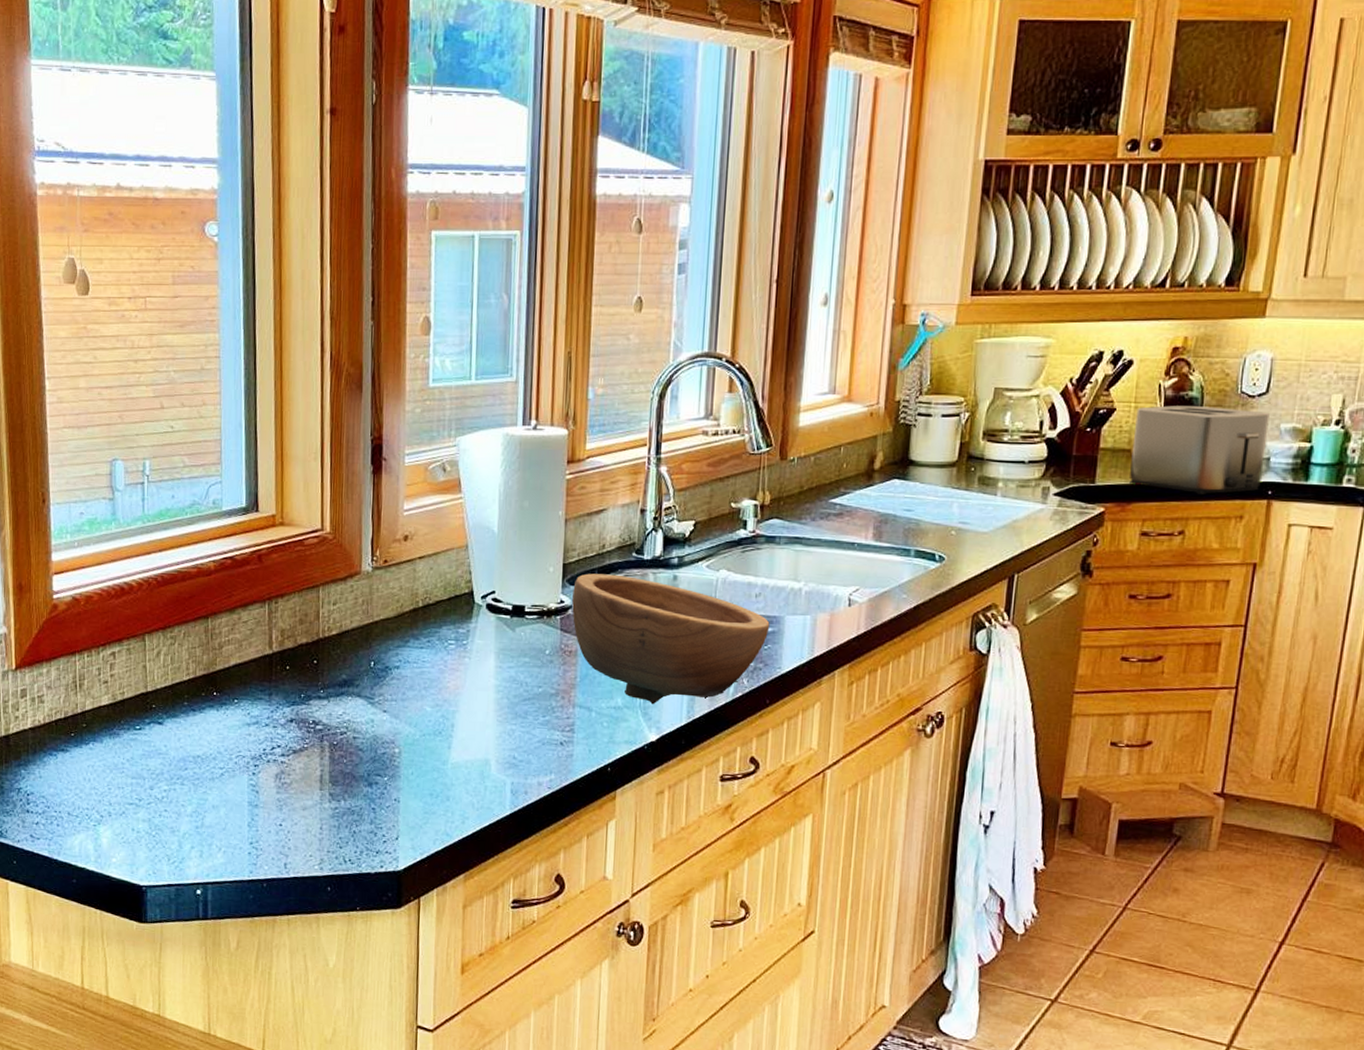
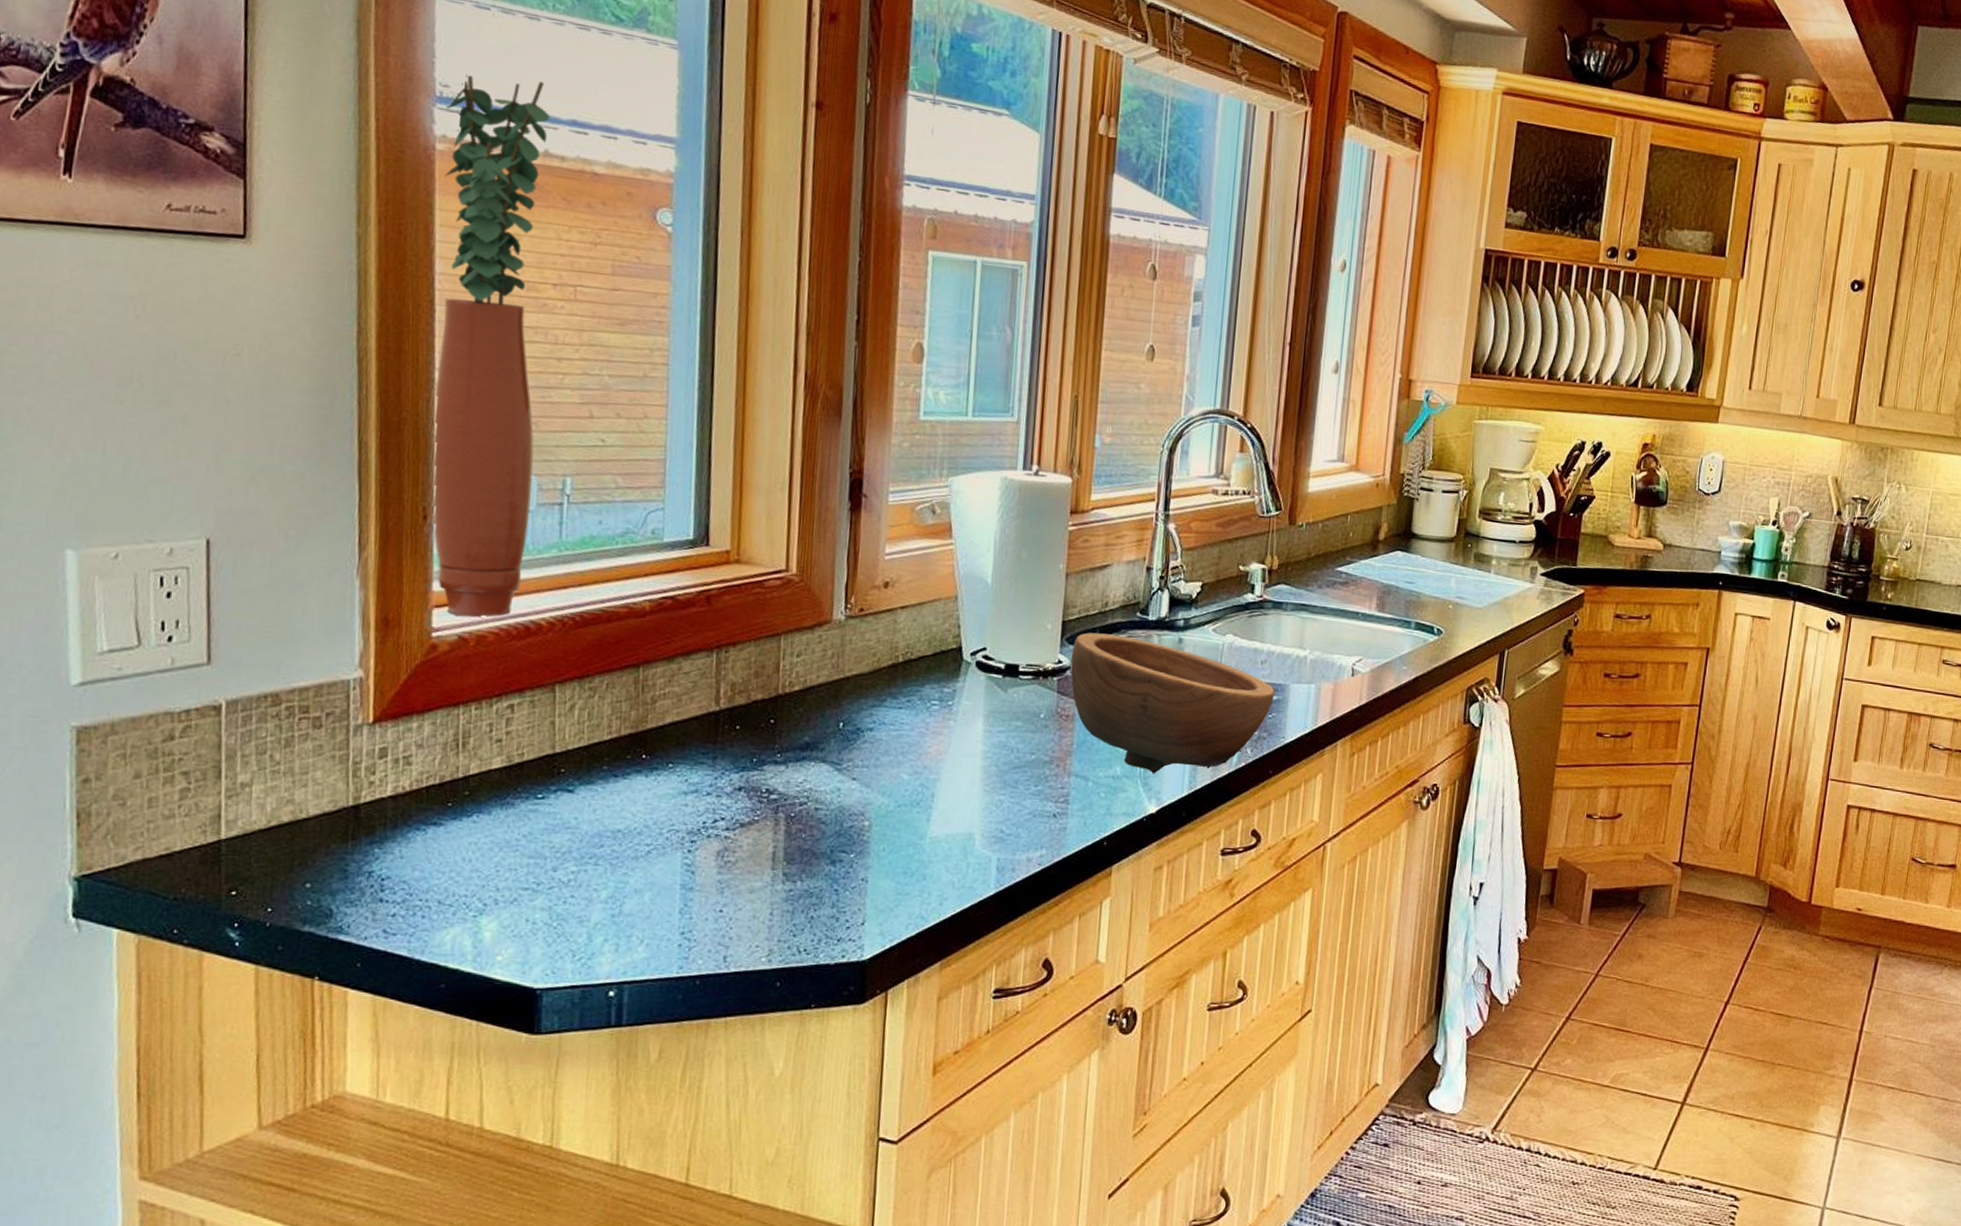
vase: none [43,126,121,581] -> present [431,73,550,618]
toaster: present [1129,405,1270,495] -> none [1606,497,1721,582]

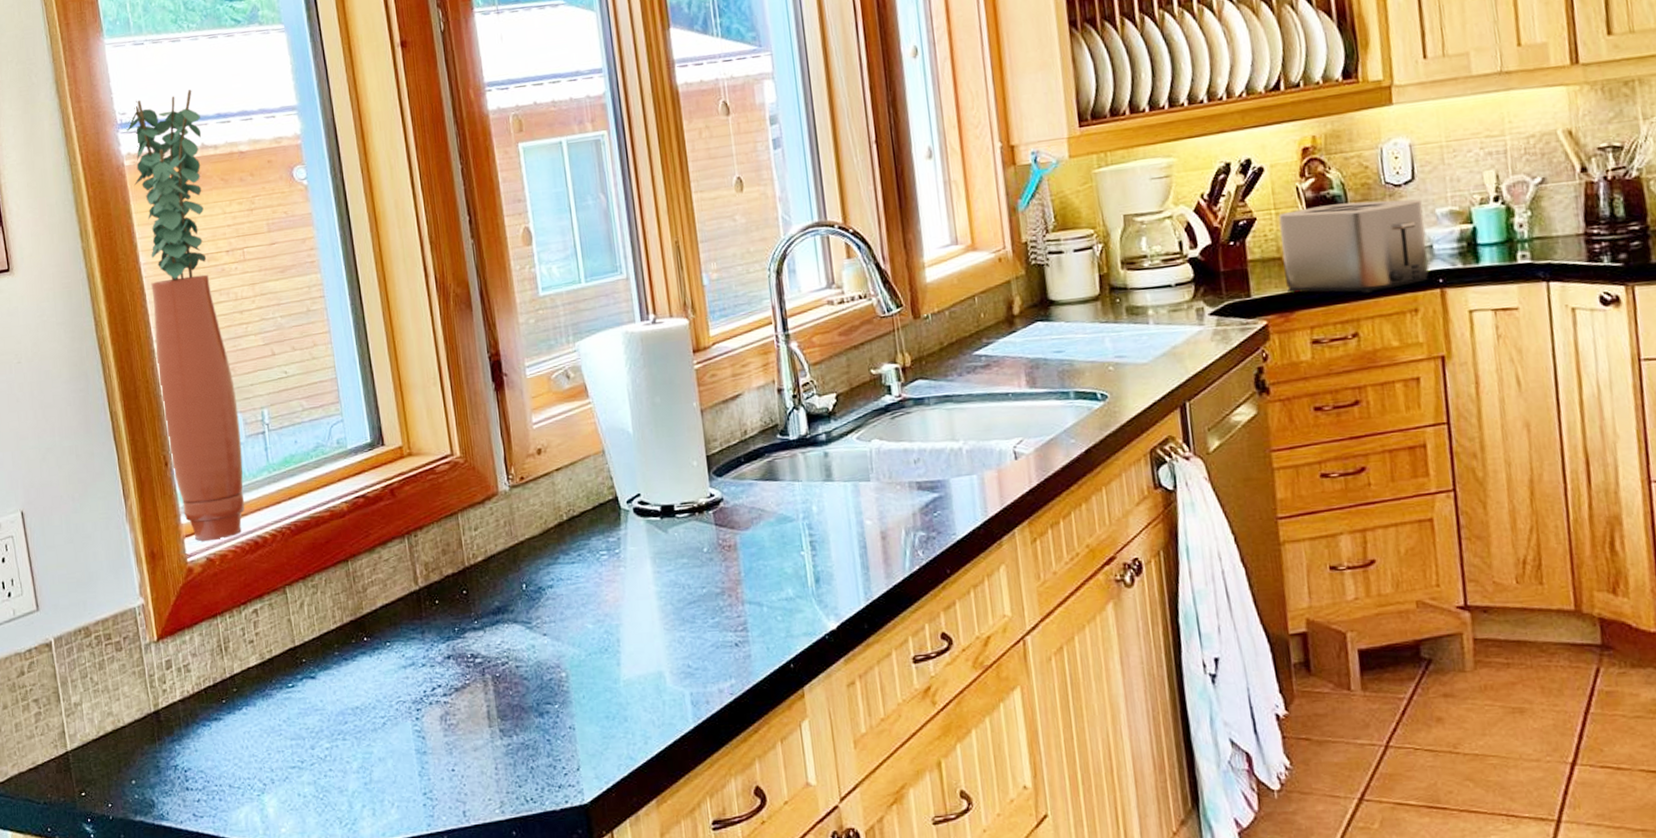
wooden bowl: present [1070,632,1275,774] -> none [721,459,936,591]
toaster: none [1606,497,1721,582] -> present [1278,199,1429,293]

